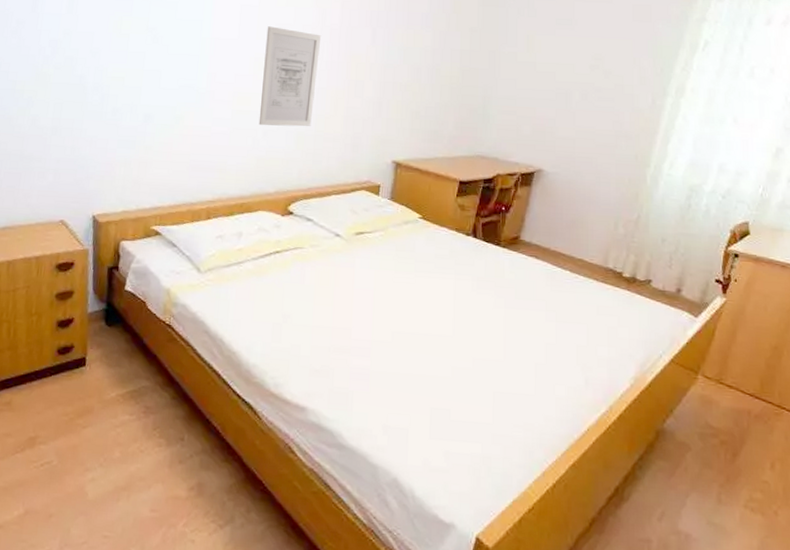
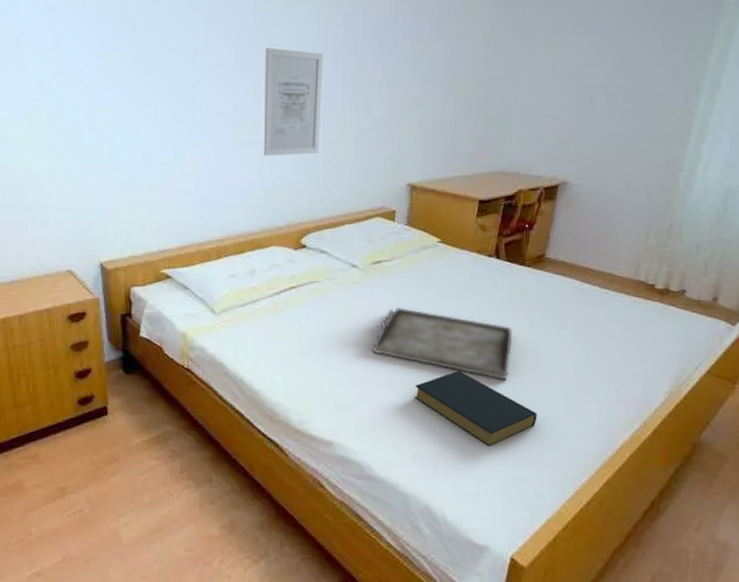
serving tray: none [351,277,486,357] -> present [373,306,513,381]
hardback book: none [388,343,507,422] -> present [413,370,537,446]

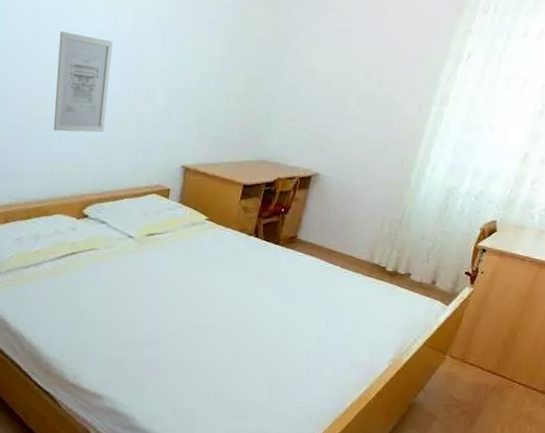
serving tray: present [373,306,513,381] -> none [143,275,266,345]
hardback book: present [413,370,537,446] -> none [177,334,282,403]

